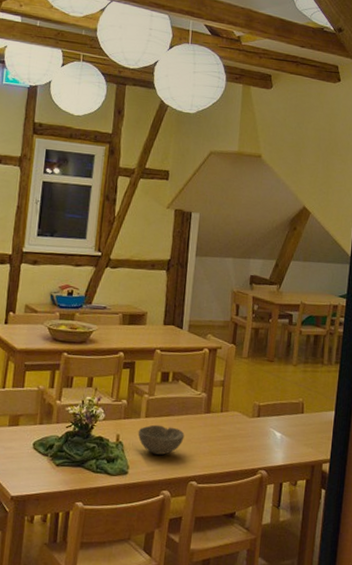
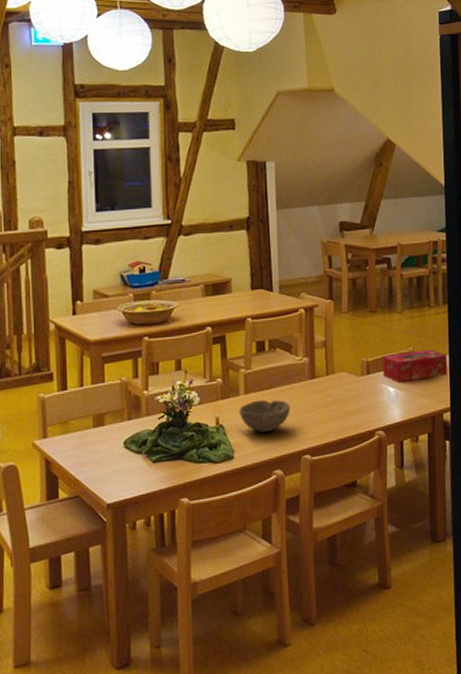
tissue box: none [272,402,333,430] -> present [383,349,448,383]

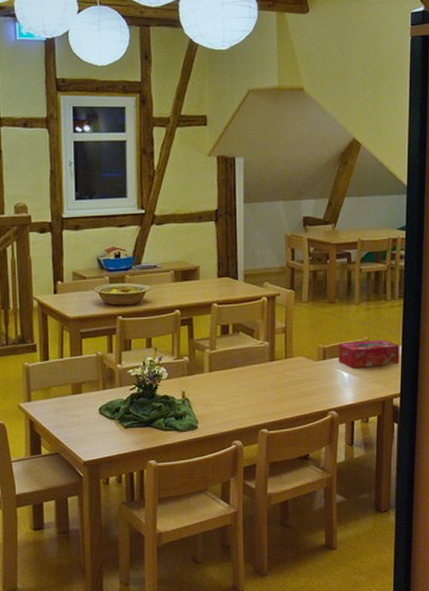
bowl: present [239,399,291,433] -> none [203,378,251,407]

